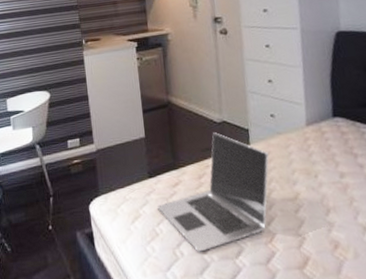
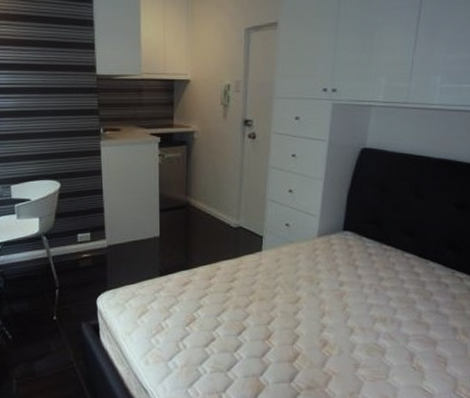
laptop: present [157,132,269,252] -> none [165,237,278,345]

